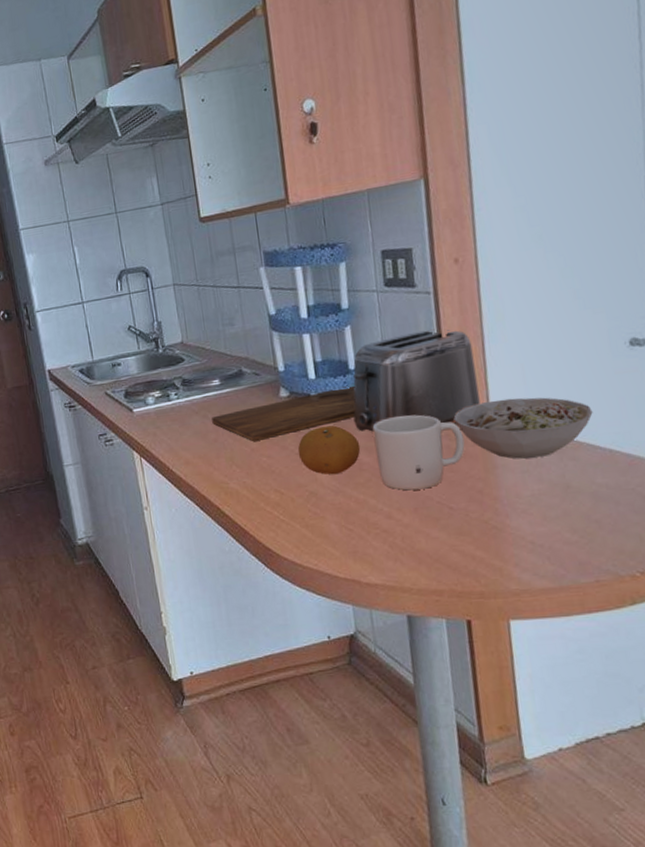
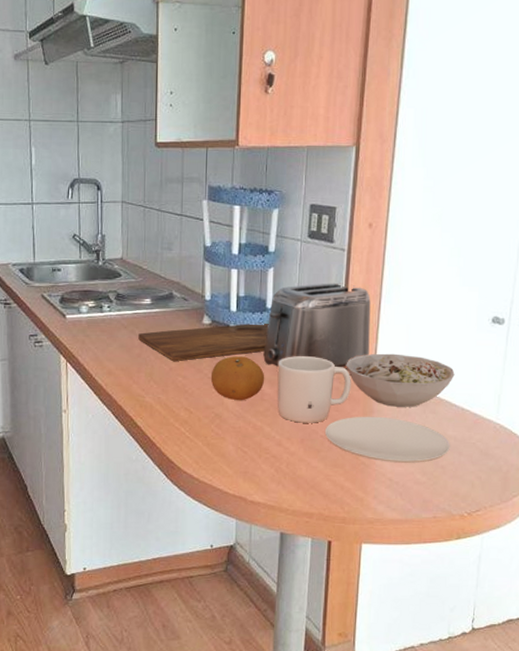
plate: none [440,471,604,523] -> present [324,416,451,463]

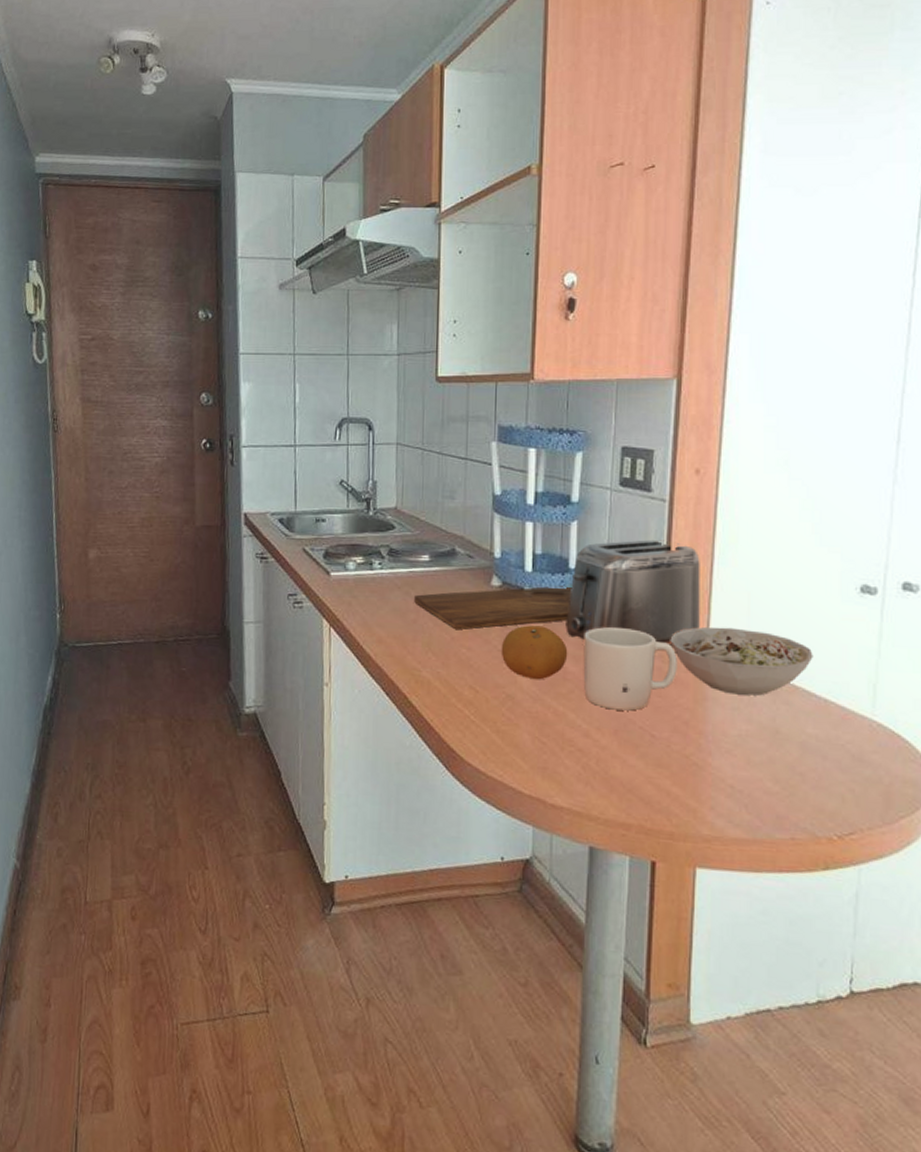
plate: present [324,416,451,463] -> none [644,704,812,767]

